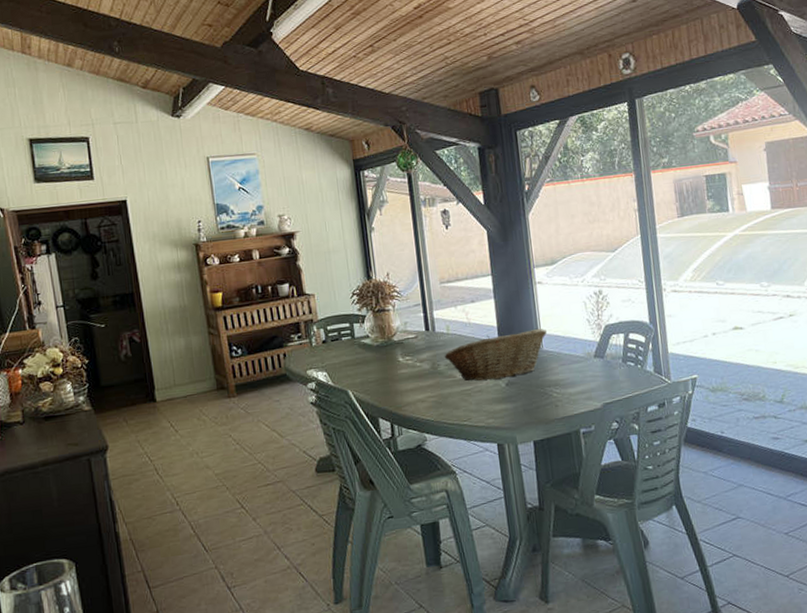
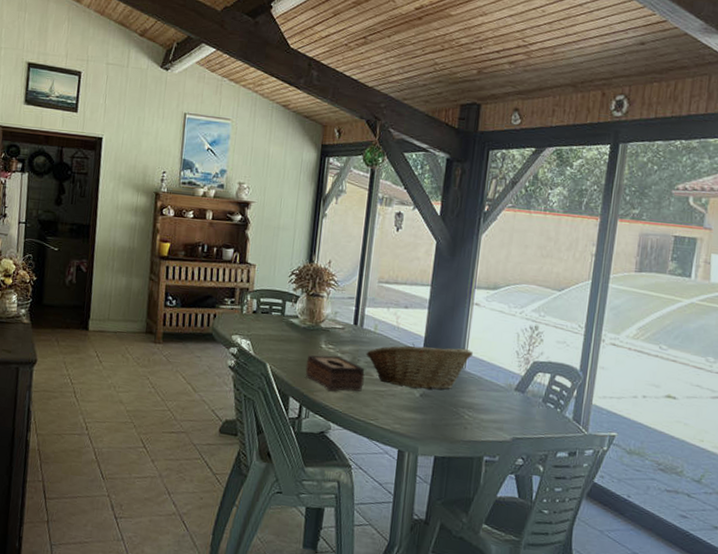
tissue box: none [387,365,449,403] -> present [305,355,365,392]

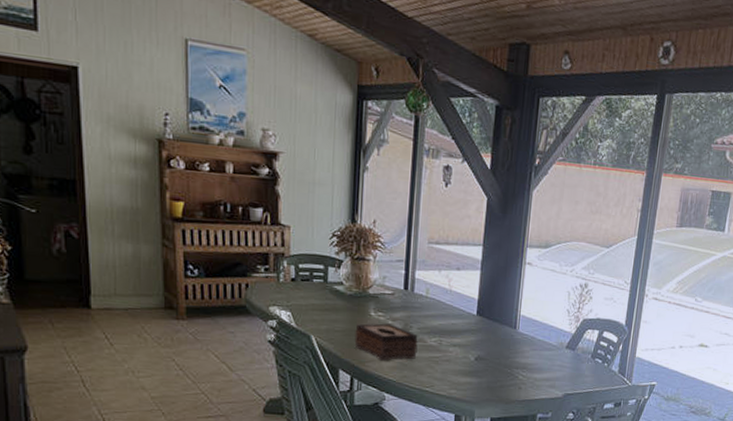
fruit basket: present [366,343,474,390] -> none [418,306,527,353]

